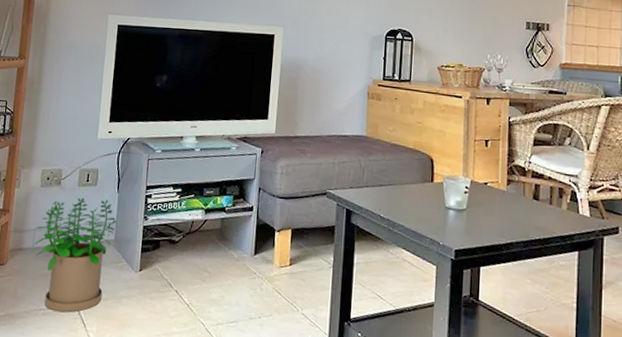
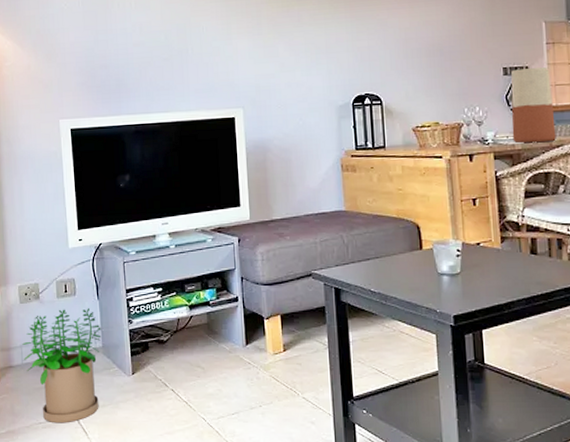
vase: none [528,25,568,96] -> present [511,67,556,144]

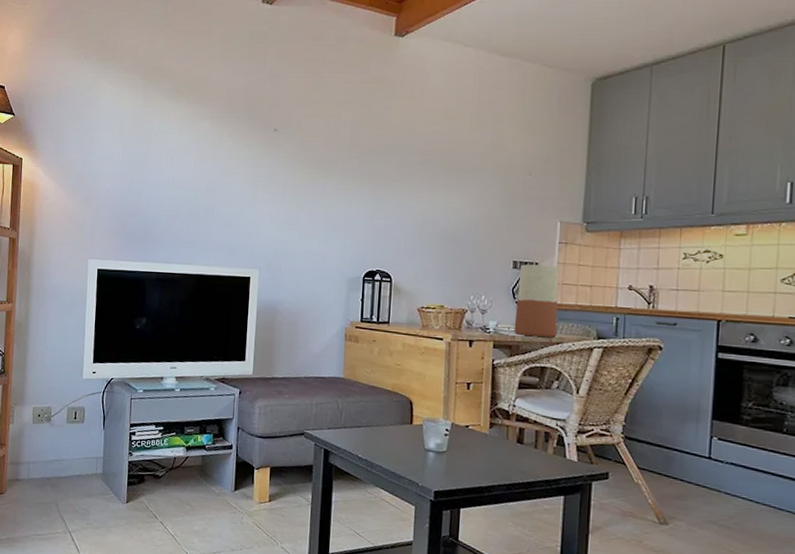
potted plant: present [22,308,102,424] -> none [30,433,103,539]

